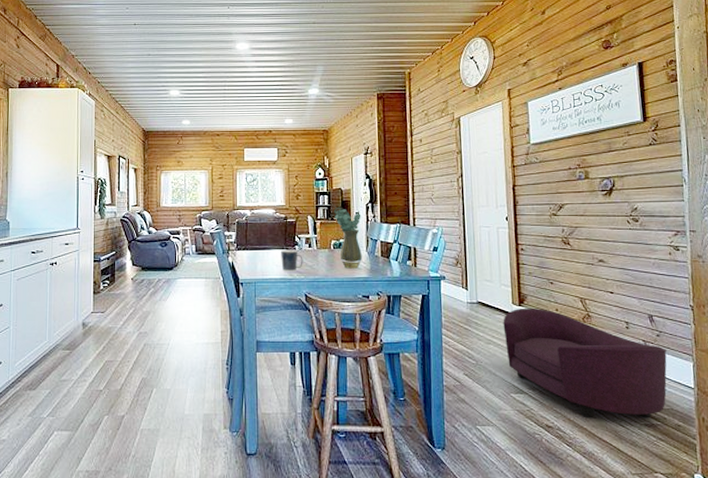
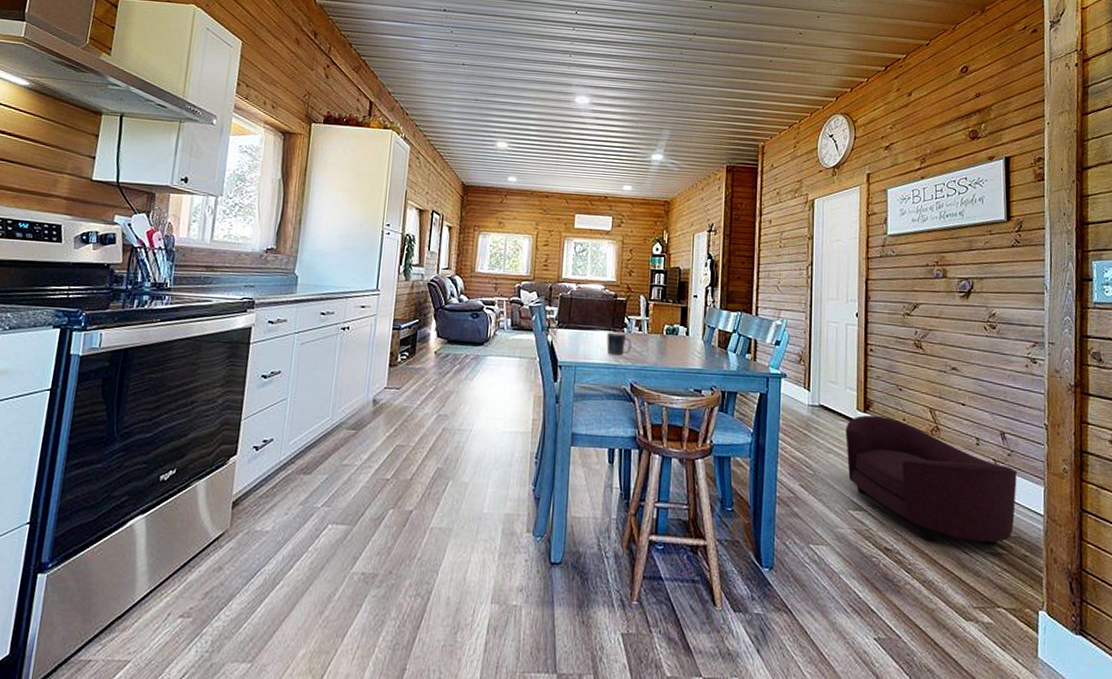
vase: present [333,206,362,269] -> none [669,286,700,359]

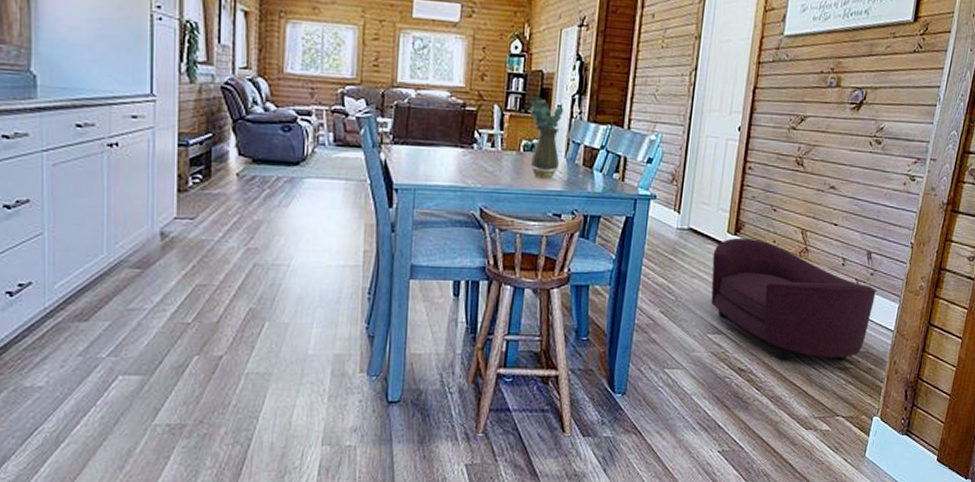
mug: present [606,332,632,358] -> none [452,149,482,179]
vase: none [669,286,700,359] -> present [528,93,565,179]

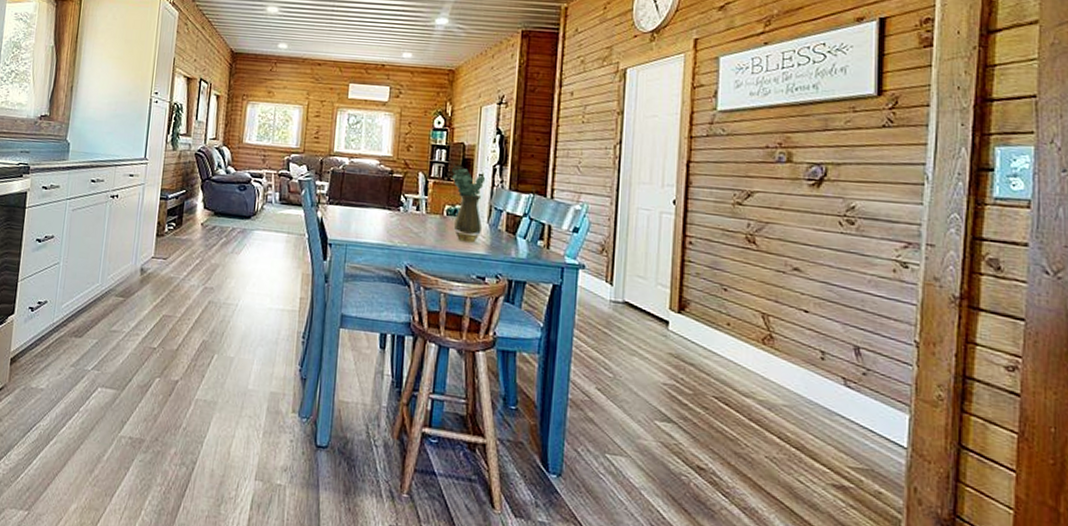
dog bed: present [710,237,877,362] -> none [654,316,875,478]

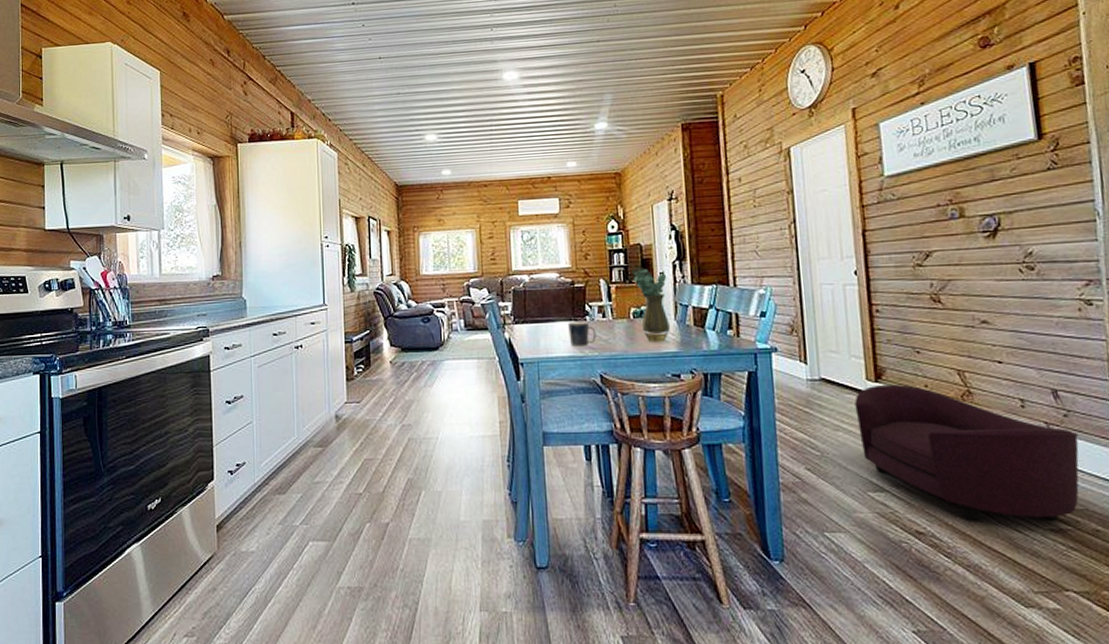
mug: none [380,210,408,239] -> present [568,322,597,349]
dog bed: none [654,316,875,478] -> present [854,384,1079,522]

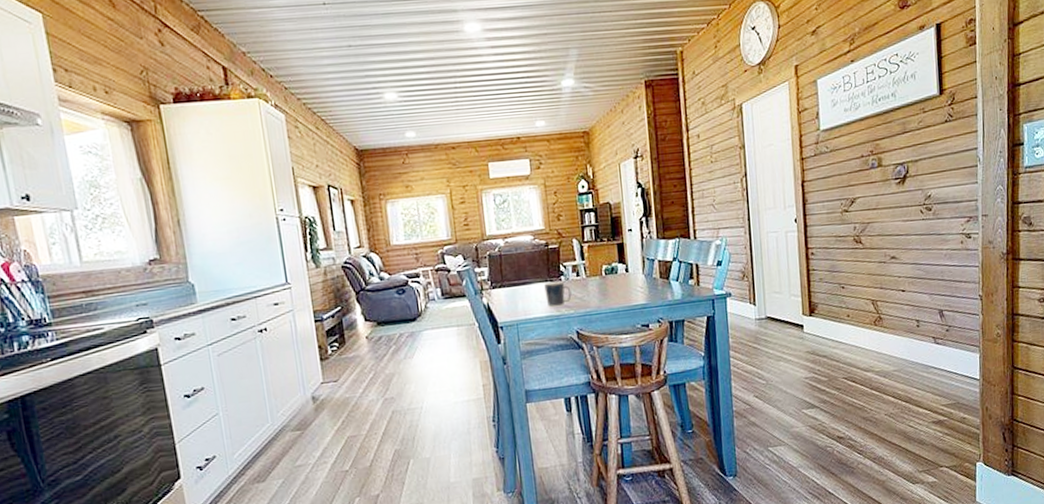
vase: present [631,265,670,342] -> none [602,224,639,297]
dog bed: present [854,384,1079,522] -> none [793,316,956,423]

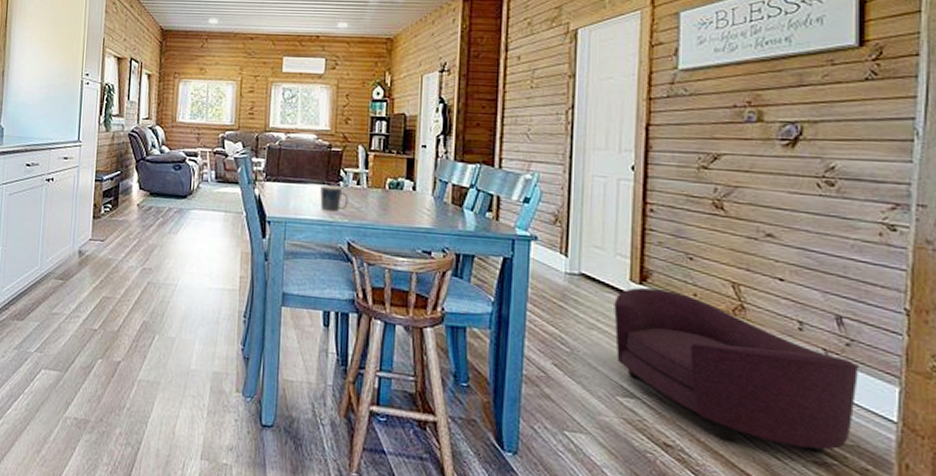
dog bed: none [793,316,956,423] -> present [614,287,860,454]

